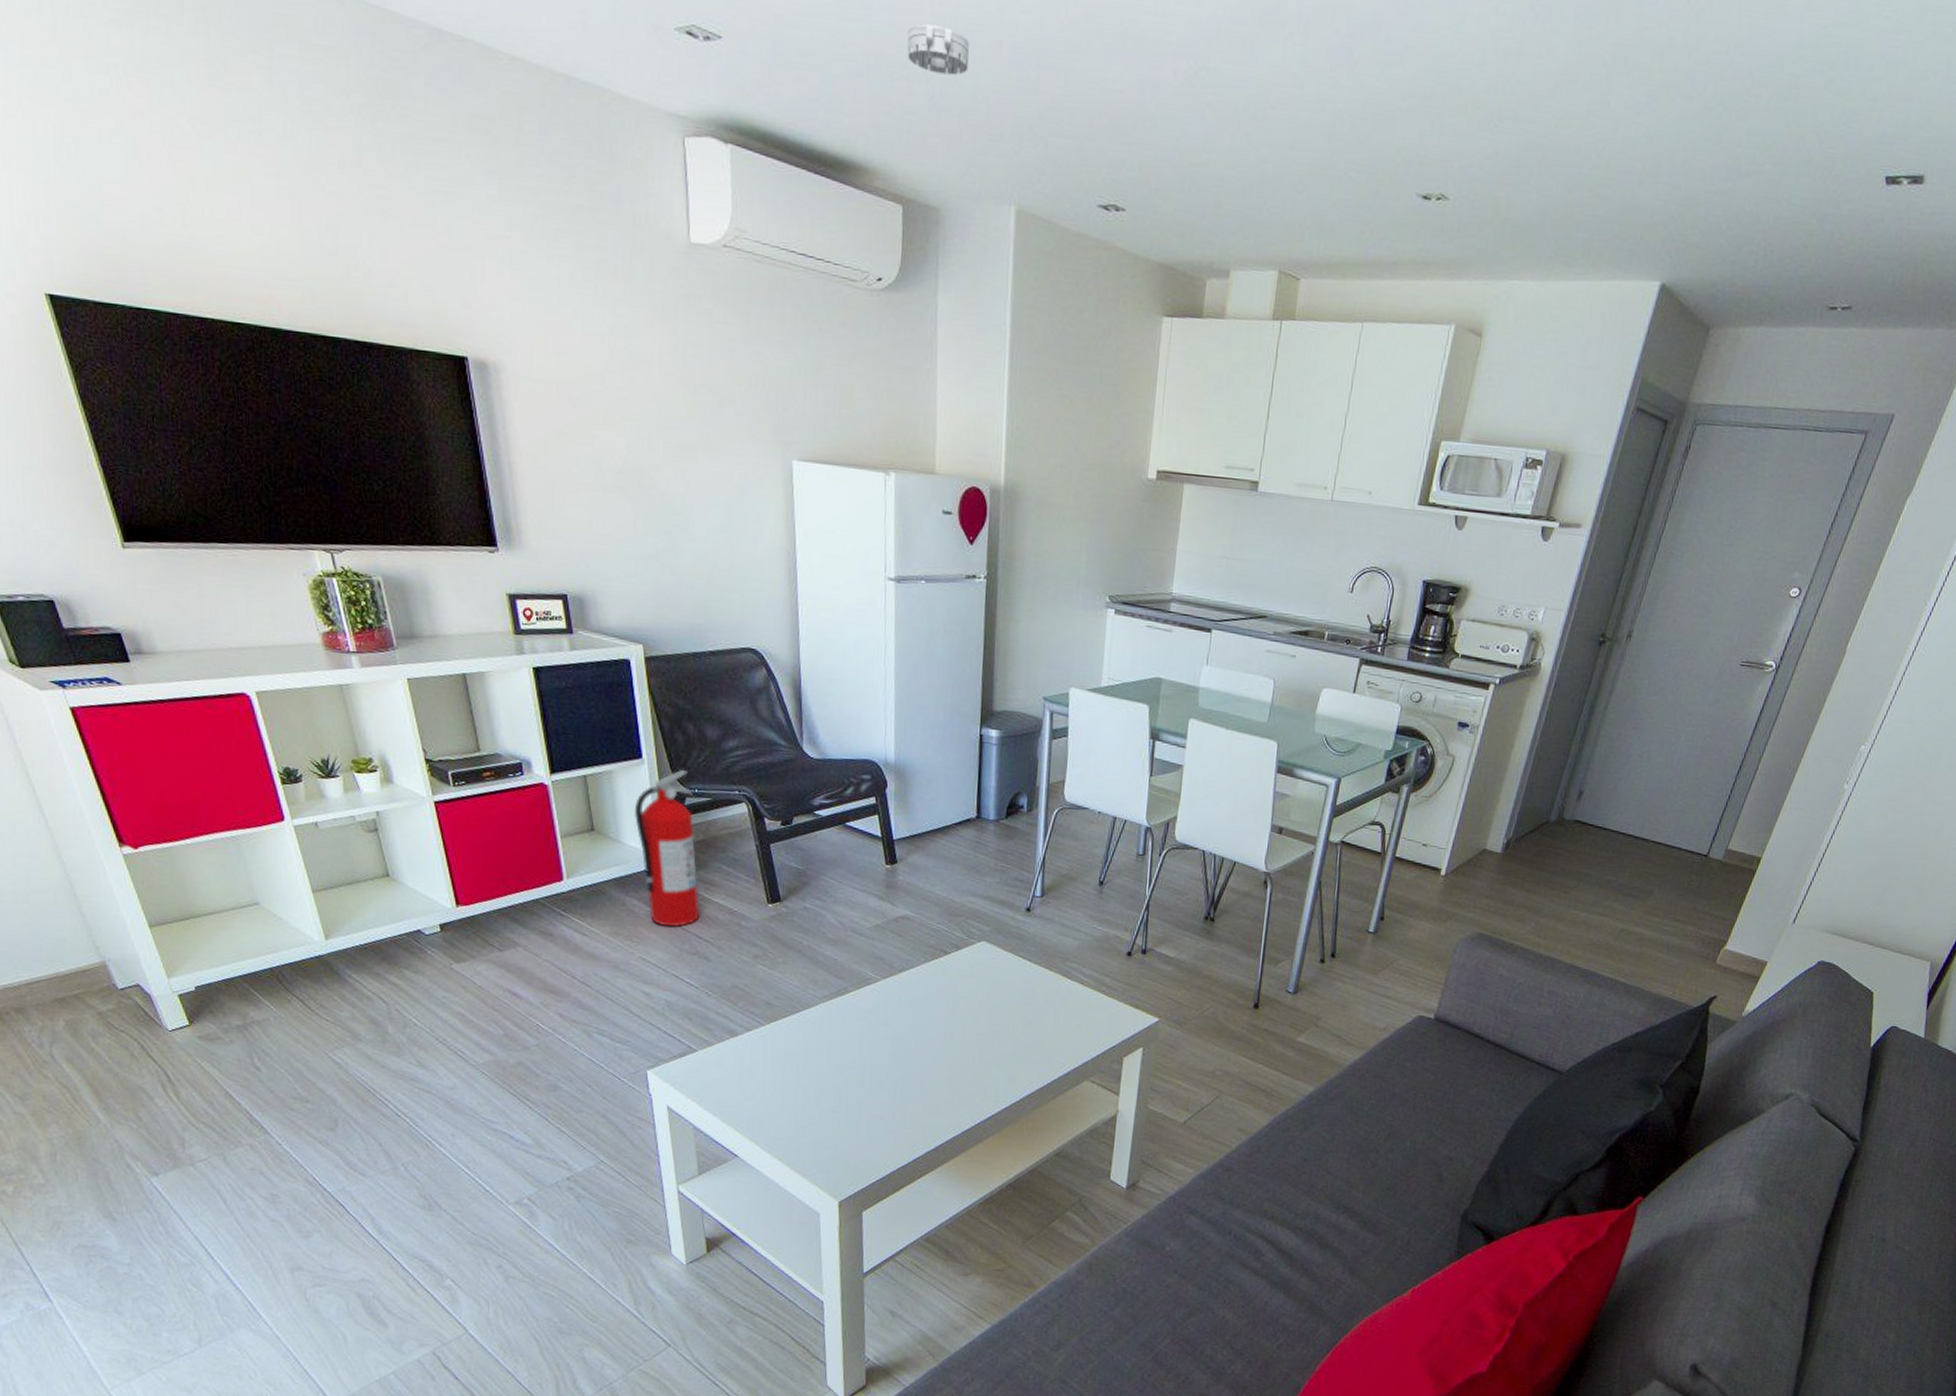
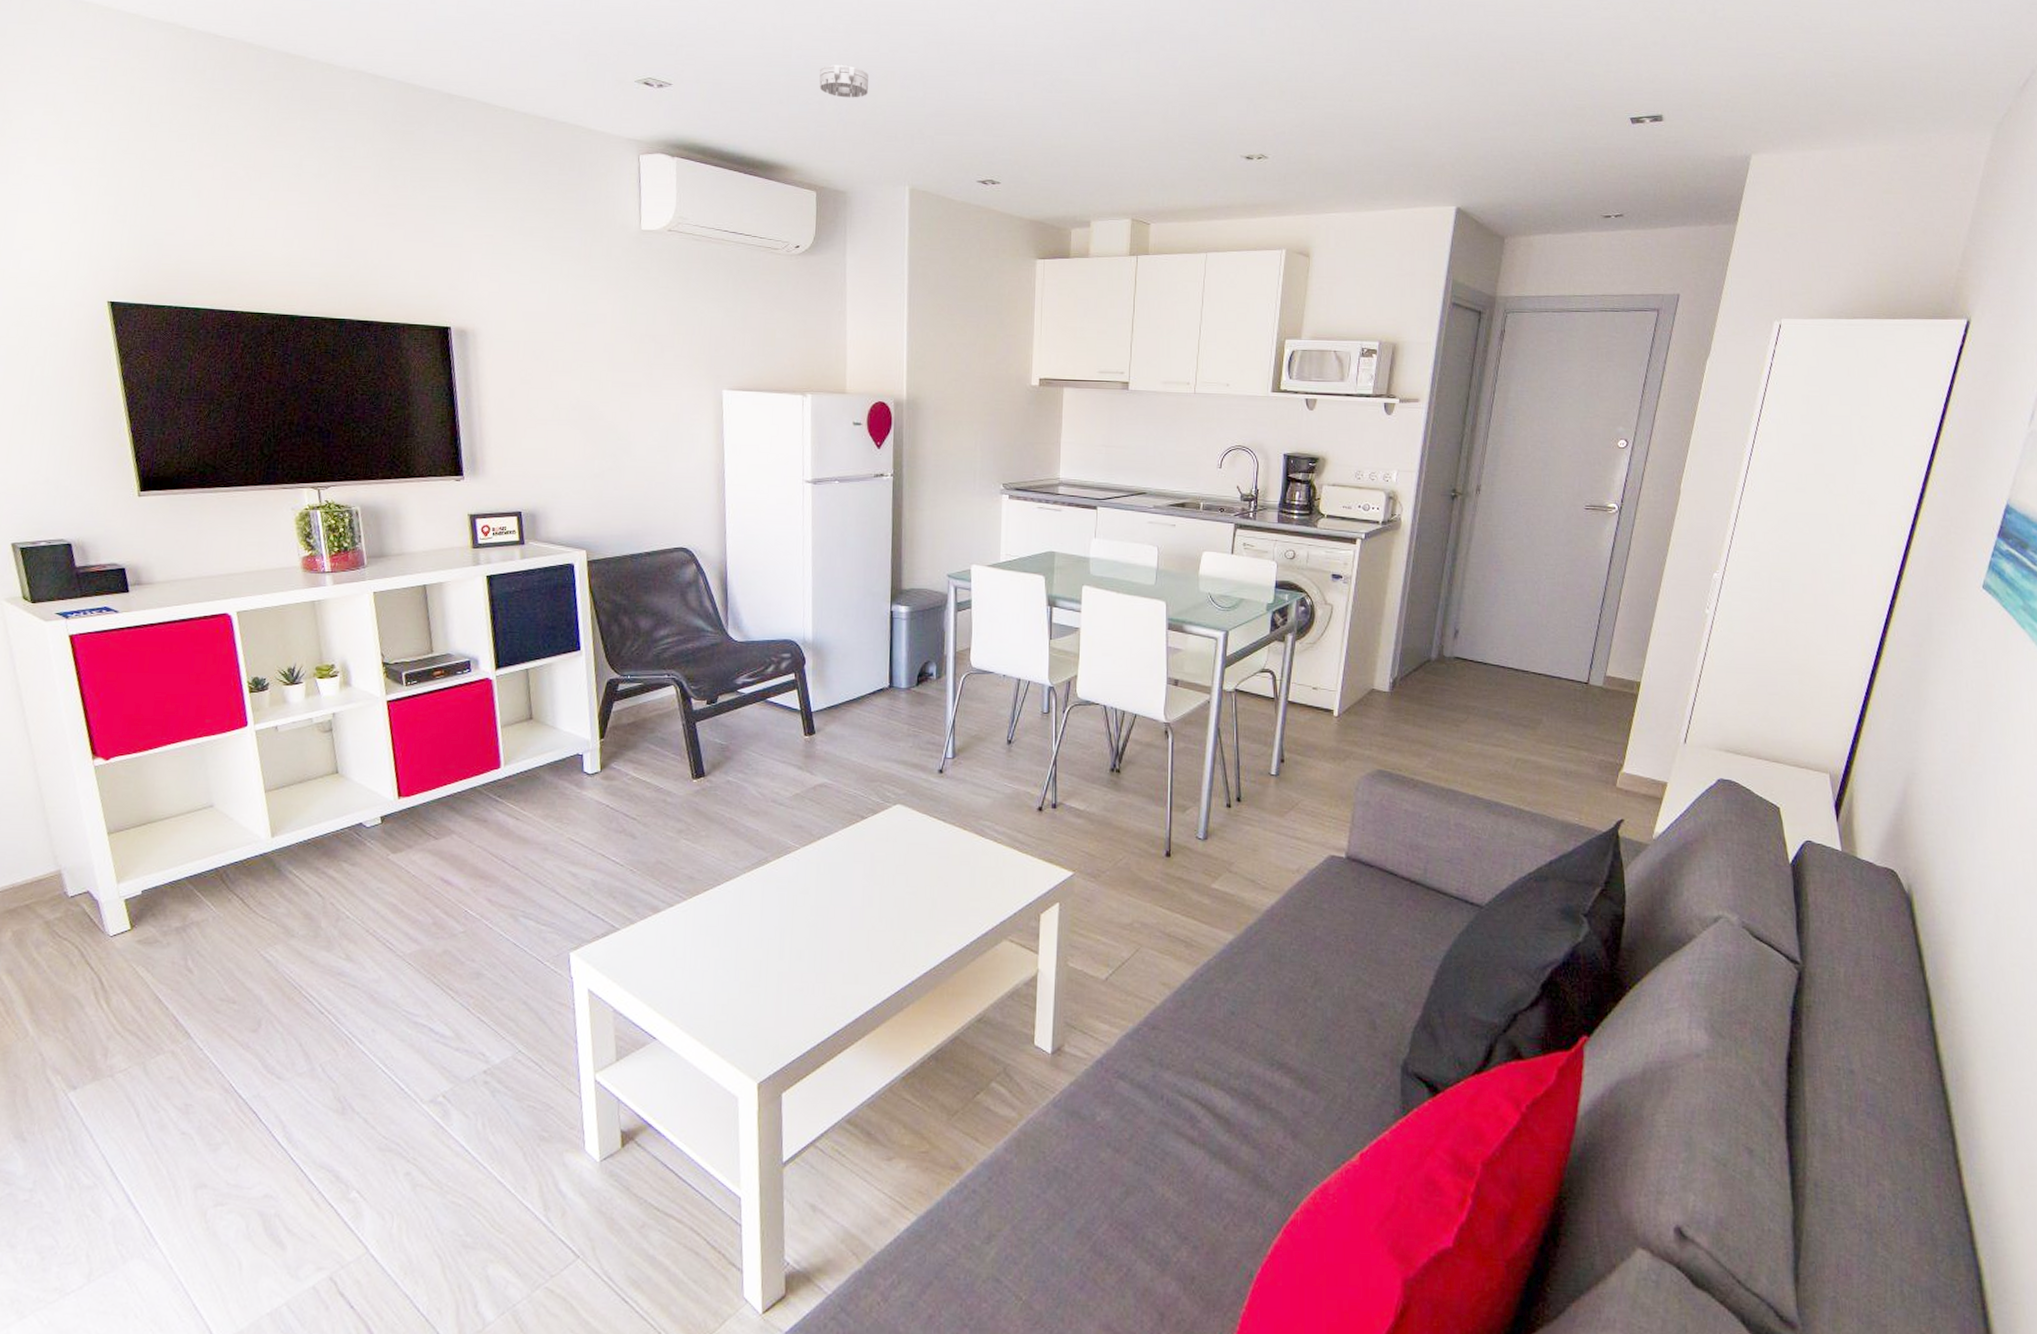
fire extinguisher: present [634,769,700,927] -> none [570,658,628,806]

